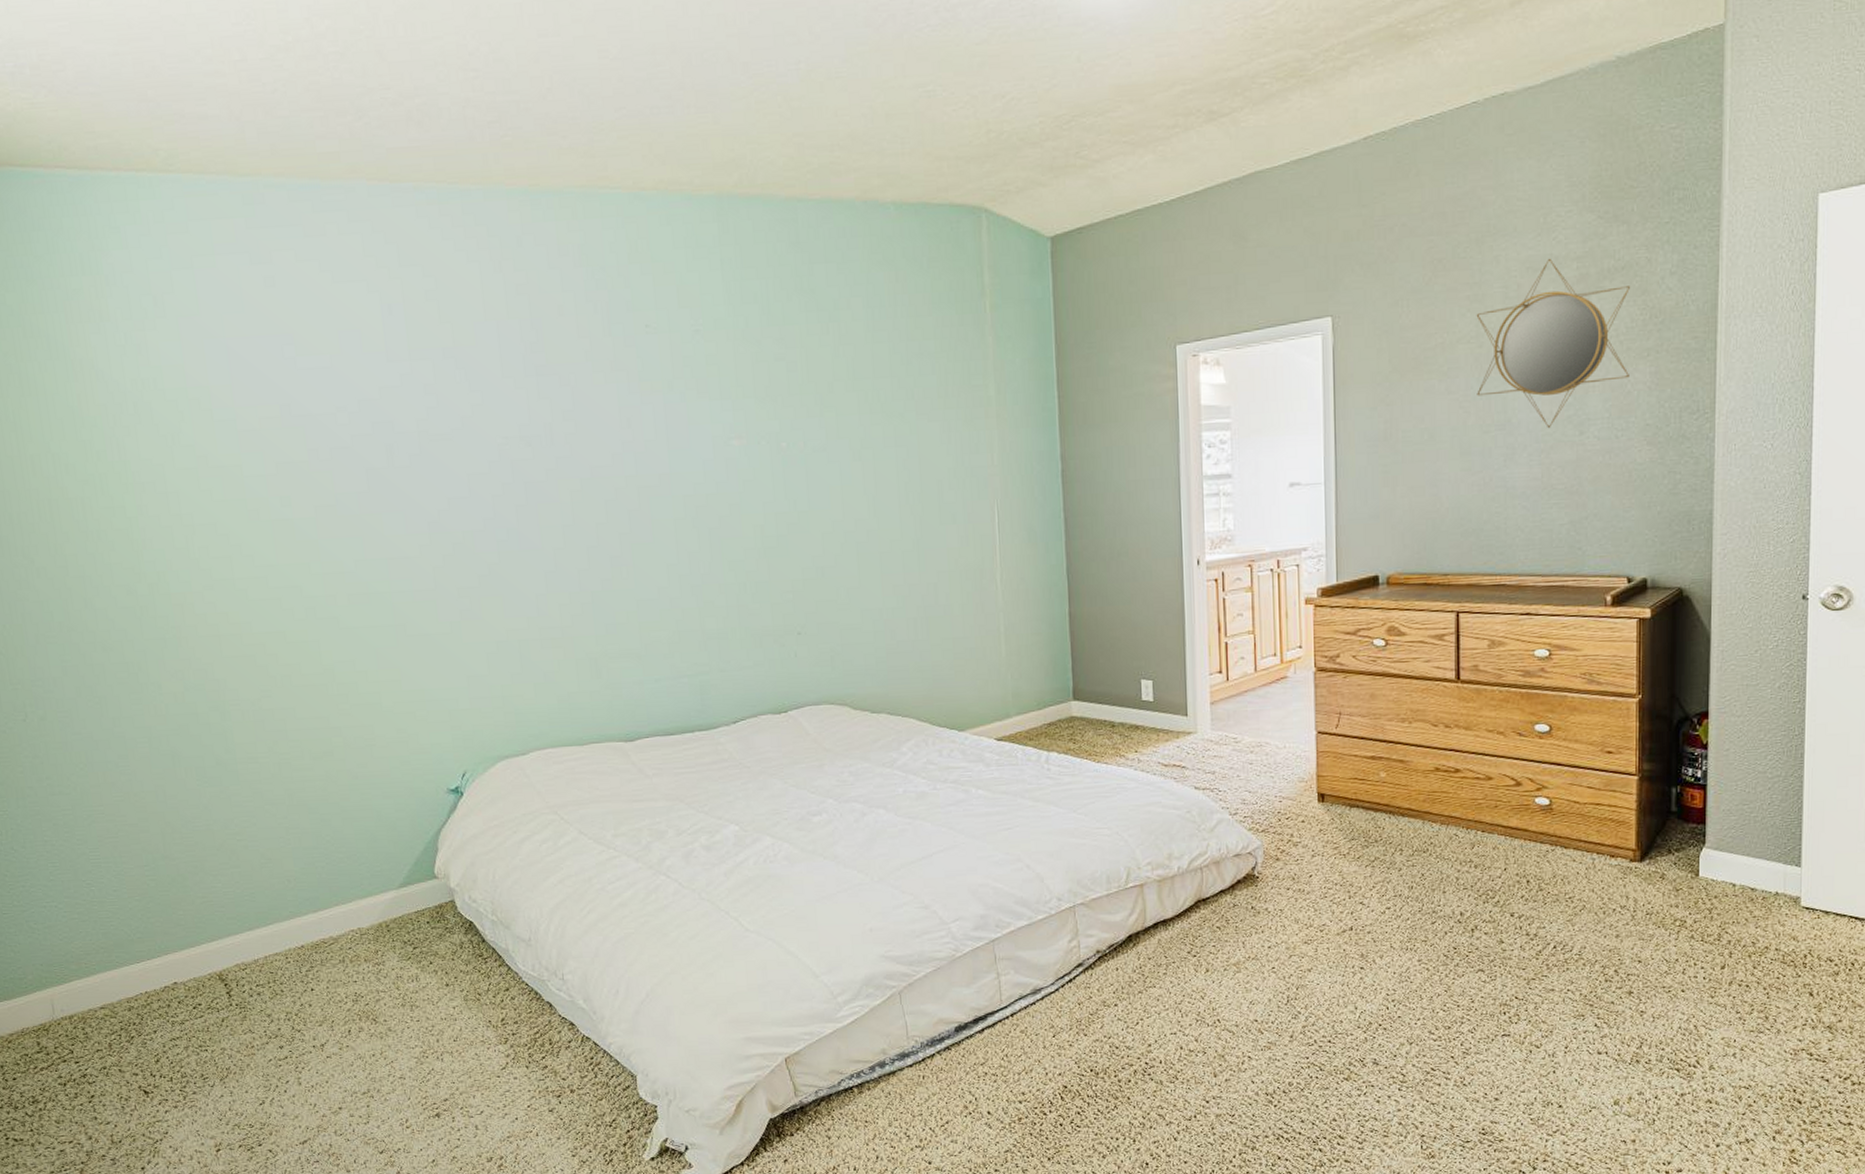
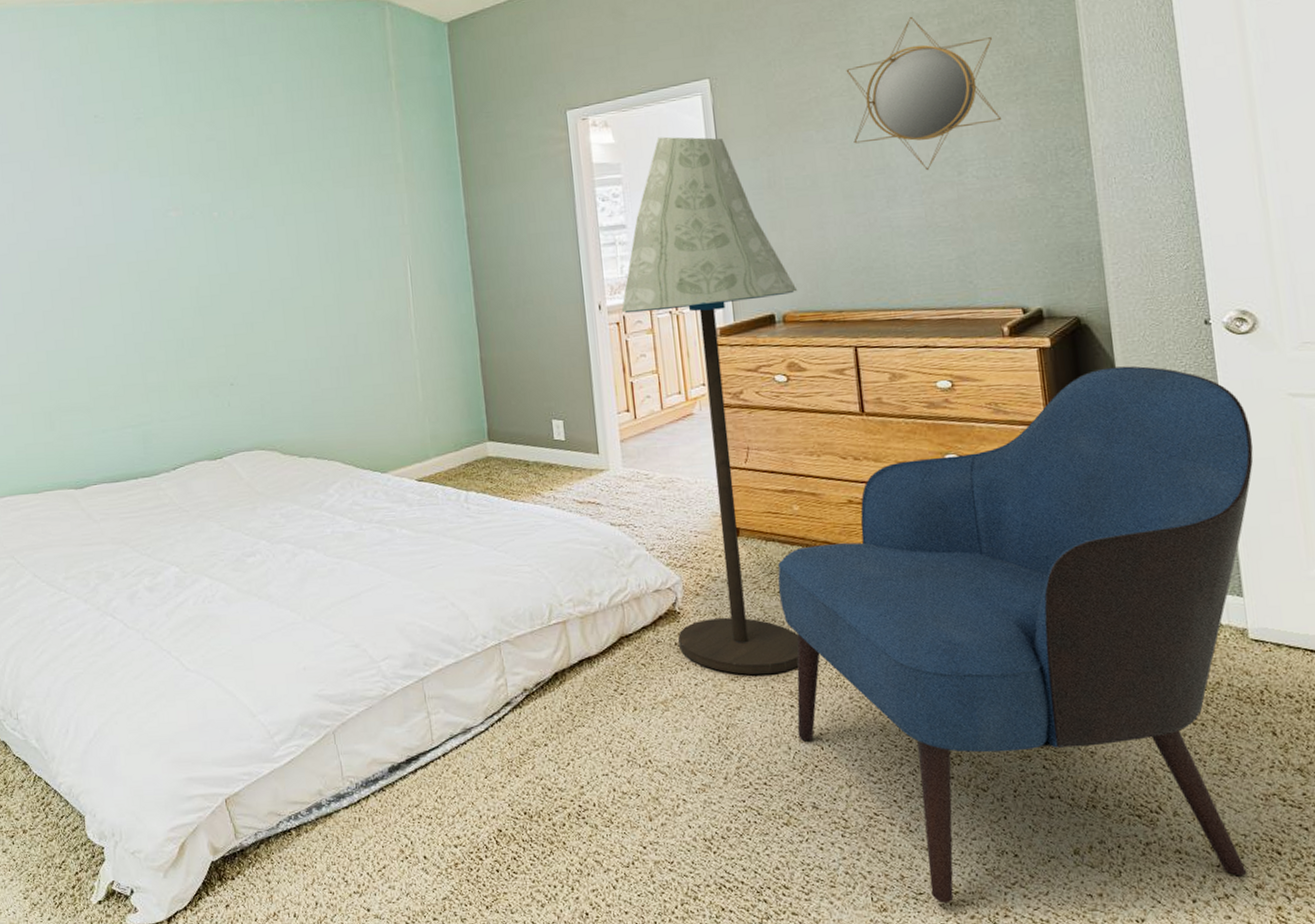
floor lamp: none [1220,379,1405,939] -> present [621,136,799,675]
armchair: none [1358,639,1832,1150] -> present [778,366,1254,904]

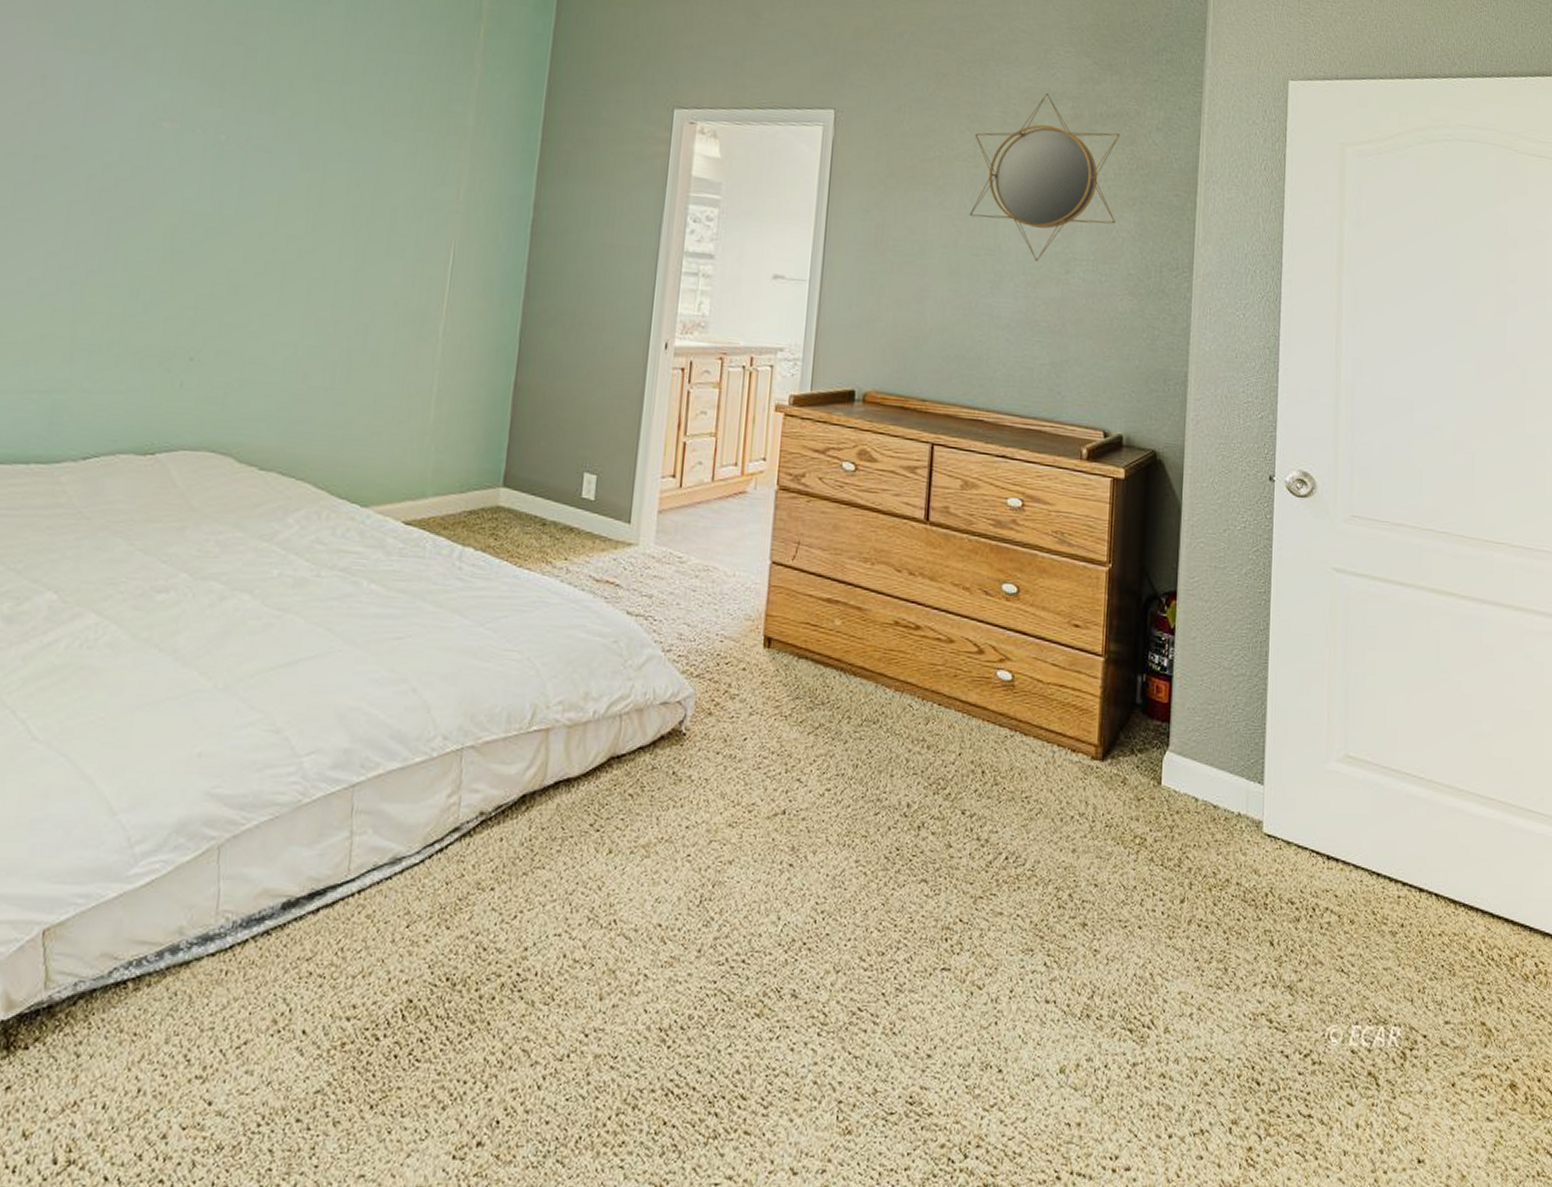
floor lamp: present [621,136,799,675] -> none [677,162,884,823]
armchair: present [778,366,1254,904] -> none [791,511,1295,1127]

